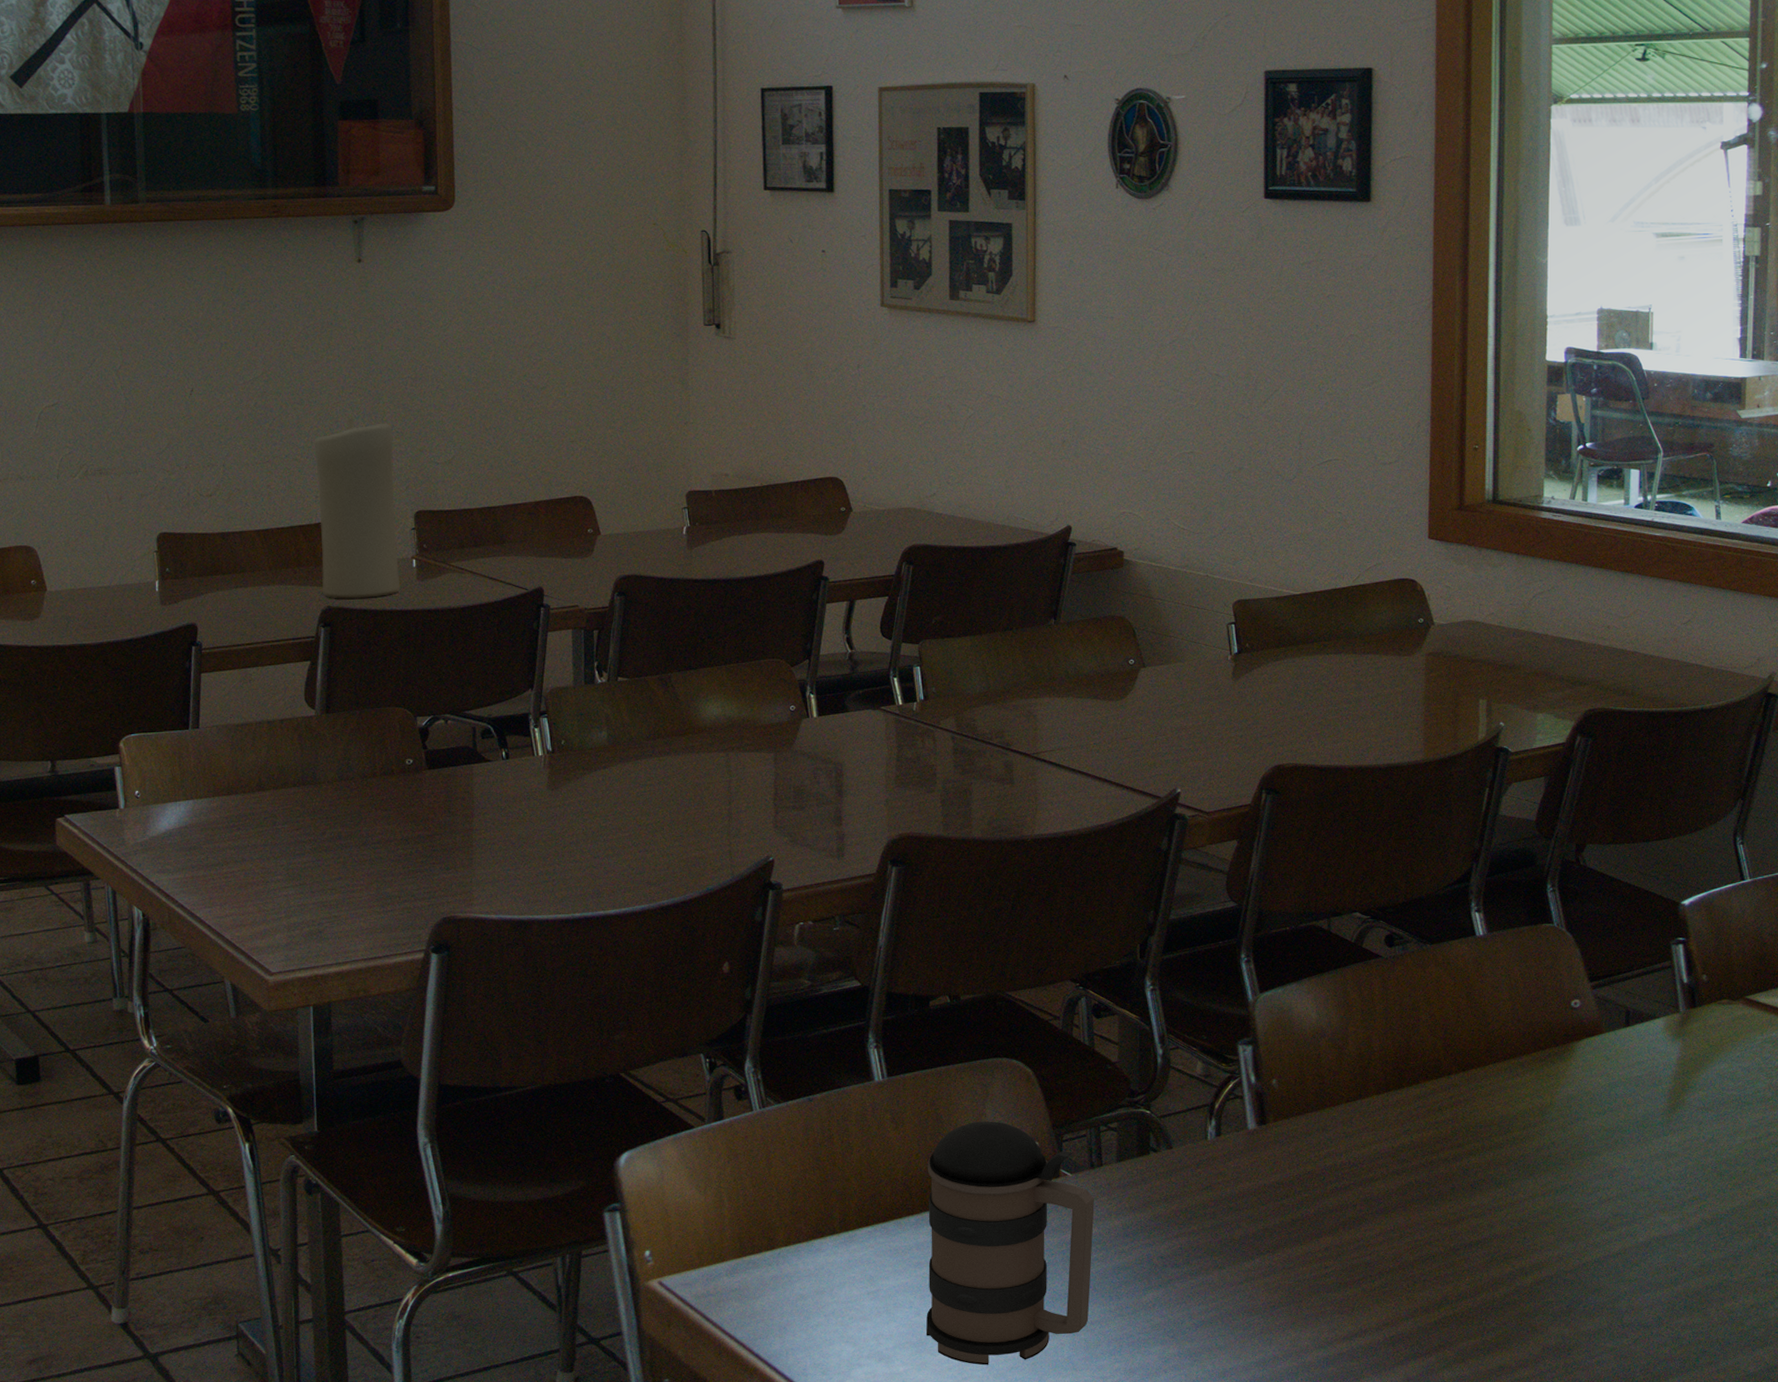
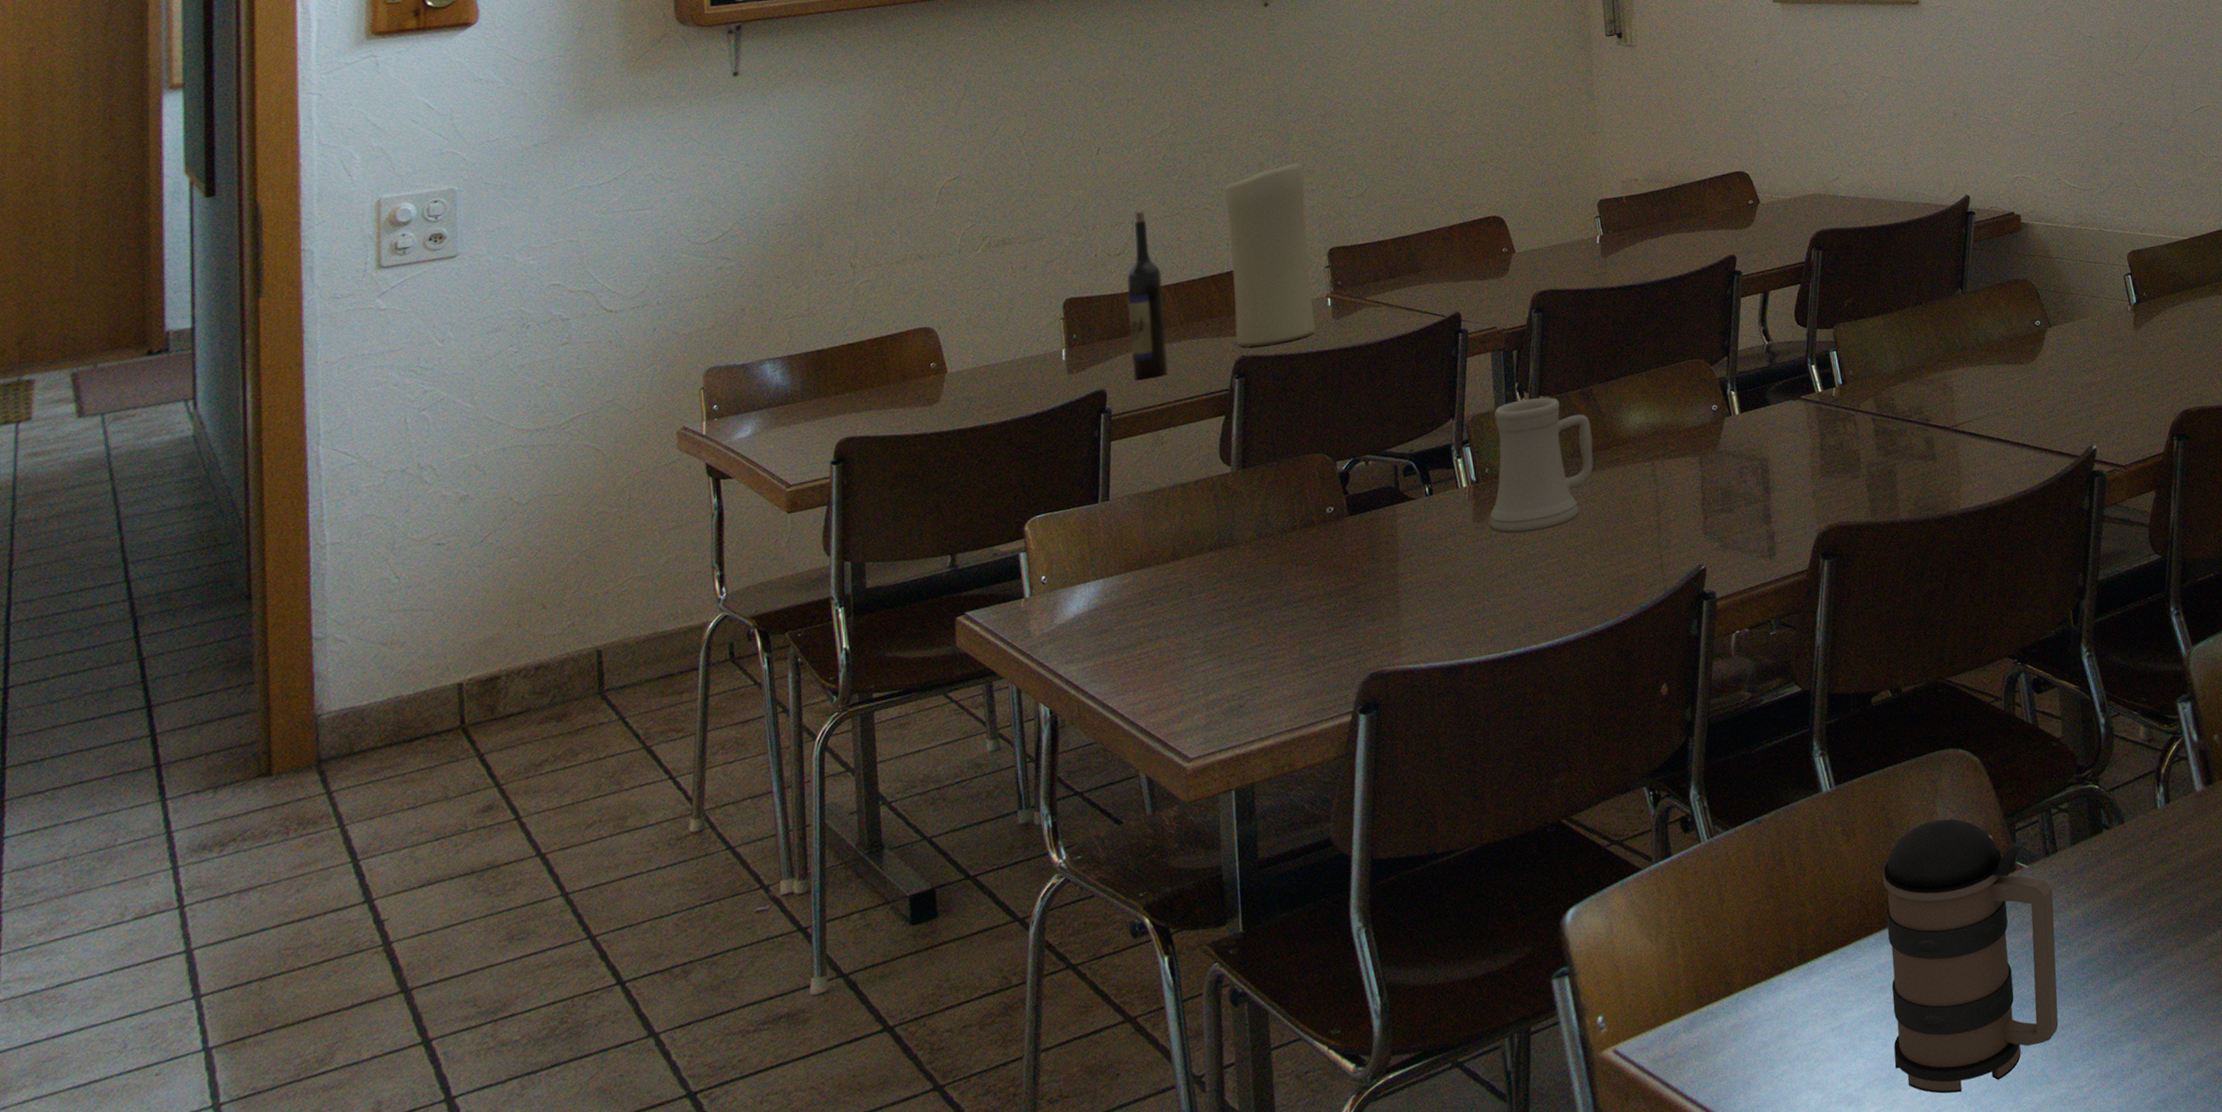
wine bottle: none [218,455,257,618] -> present [1127,211,1169,379]
beer mug: none [563,678,669,805] -> present [1489,397,1593,533]

